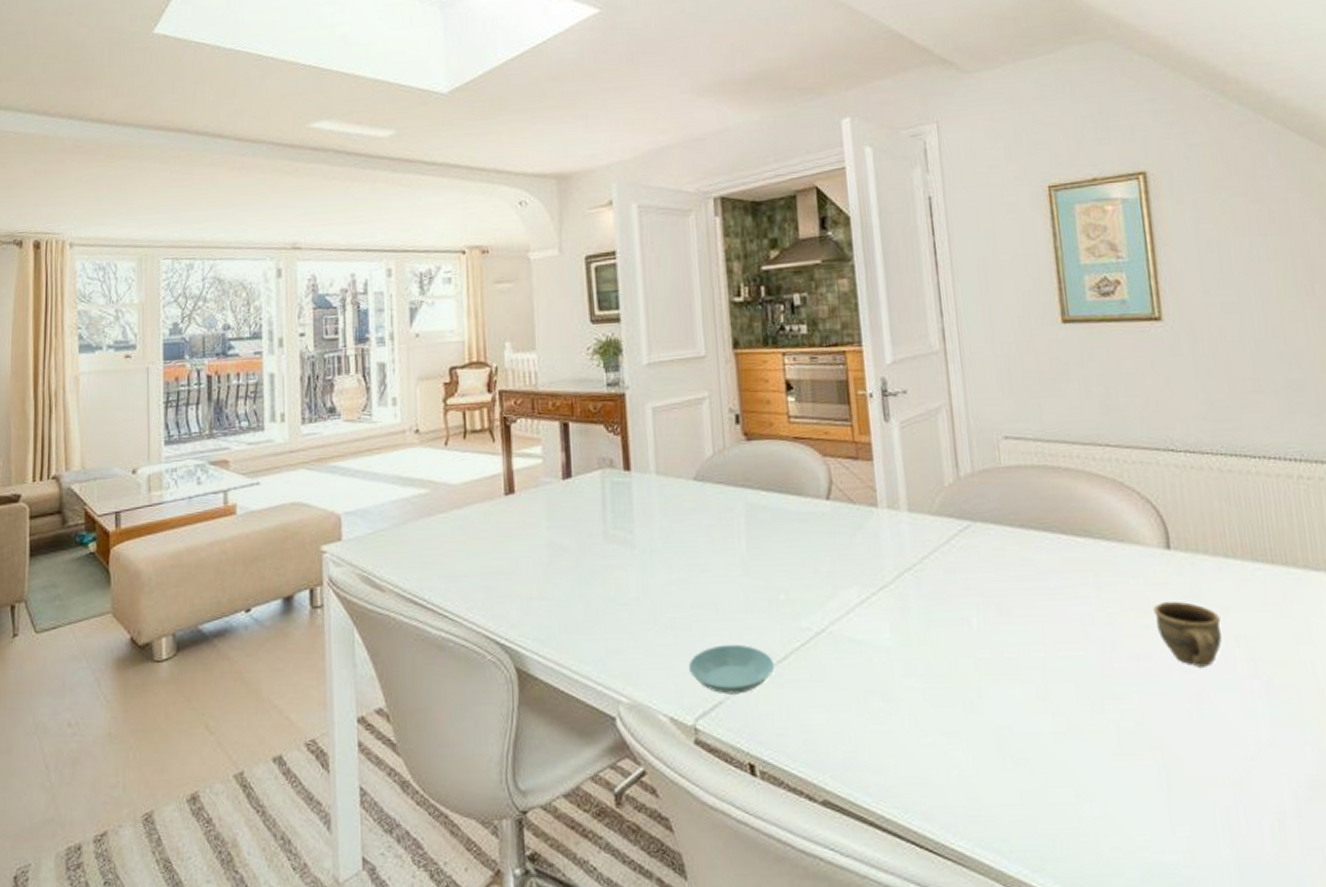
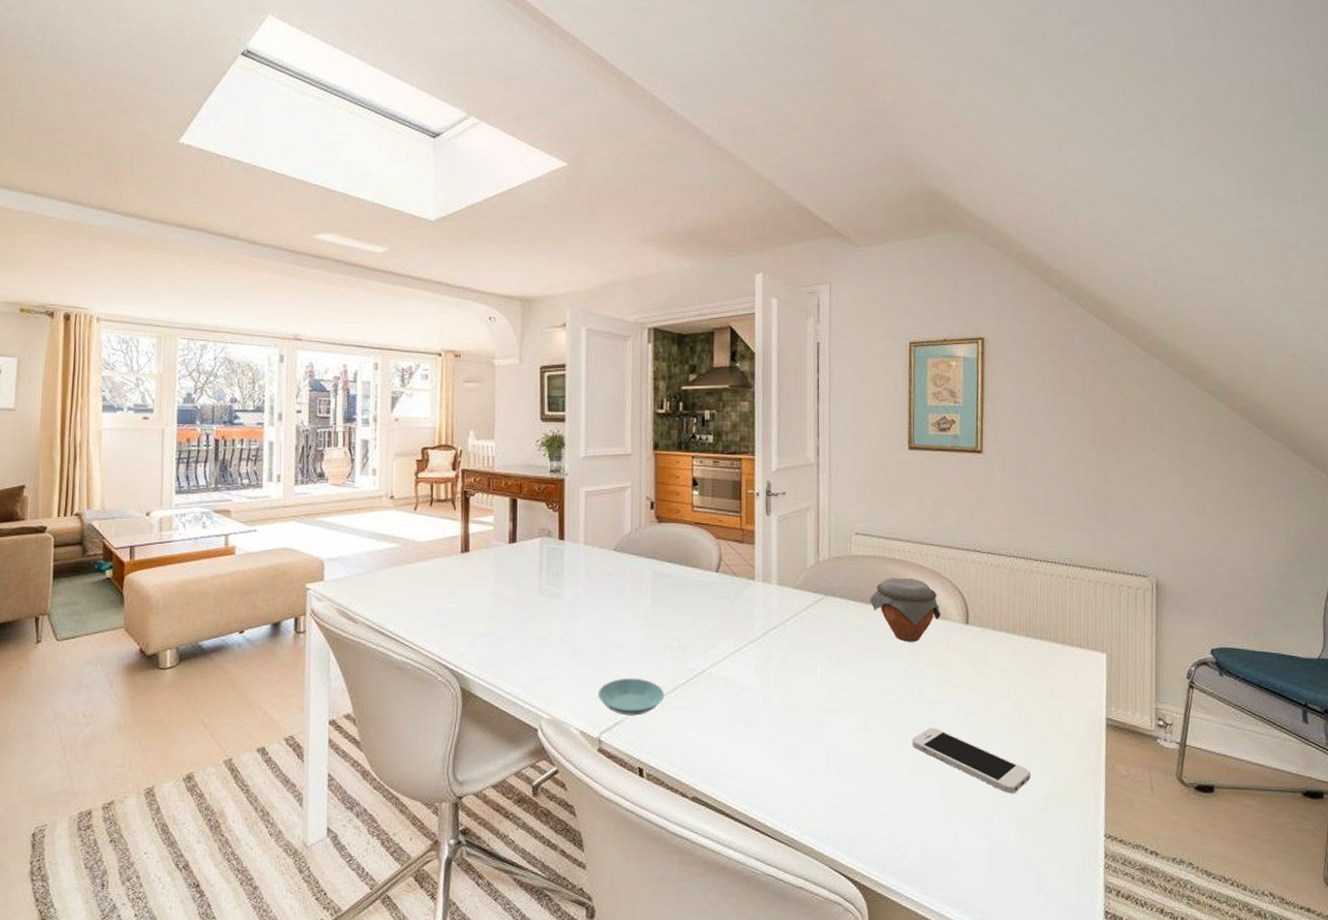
jar: none [1032,491,1131,577] -> present [870,577,941,642]
smartphone: none [1110,692,1284,781] -> present [912,727,1031,794]
cup: present [1153,601,1222,667] -> none [951,662,998,711]

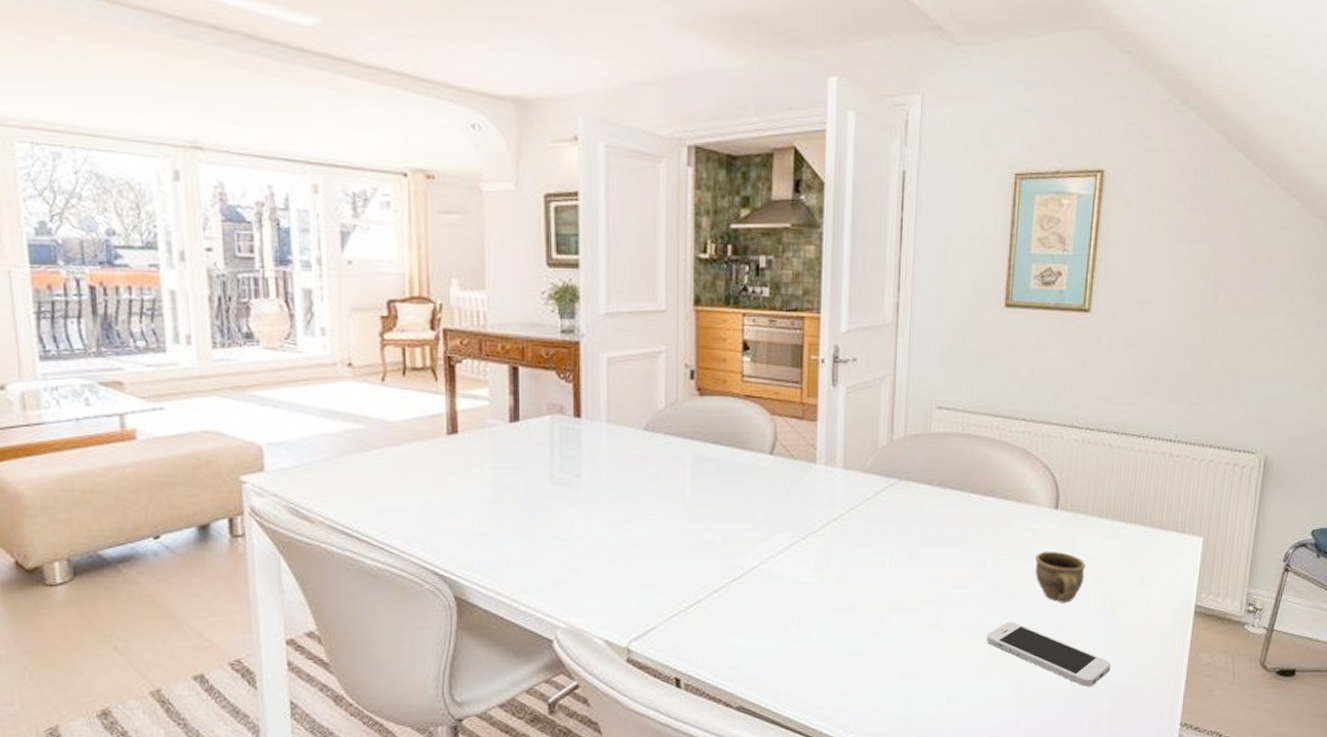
saucer: present [597,678,664,716] -> none [625,578,705,621]
jar: present [870,577,941,642] -> none [949,457,1028,530]
cup: none [951,662,998,711] -> present [1035,551,1086,603]

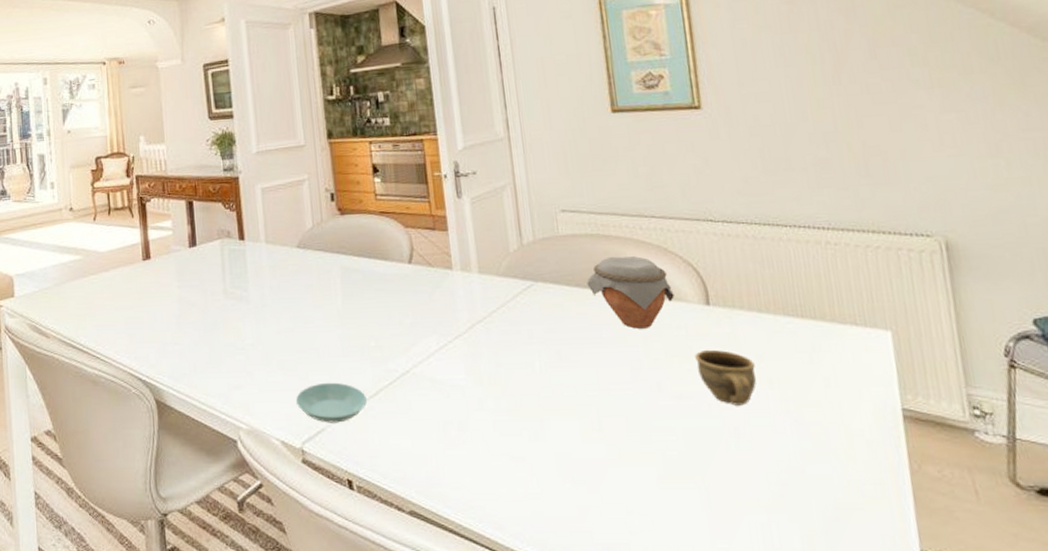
saucer: none [625,578,705,621] -> present [295,382,367,423]
jar: none [949,457,1028,530] -> present [587,256,675,329]
smartphone: present [986,621,1111,687] -> none [657,426,813,503]

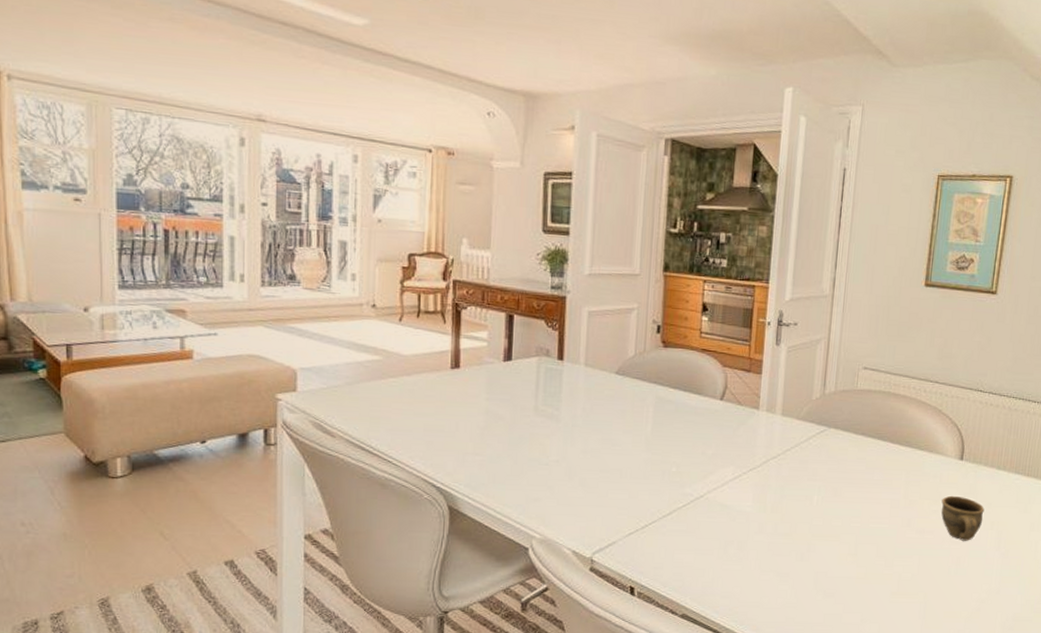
saucer: present [295,382,367,423] -> none [592,501,660,537]
jar: present [587,256,675,329] -> none [871,412,938,475]

